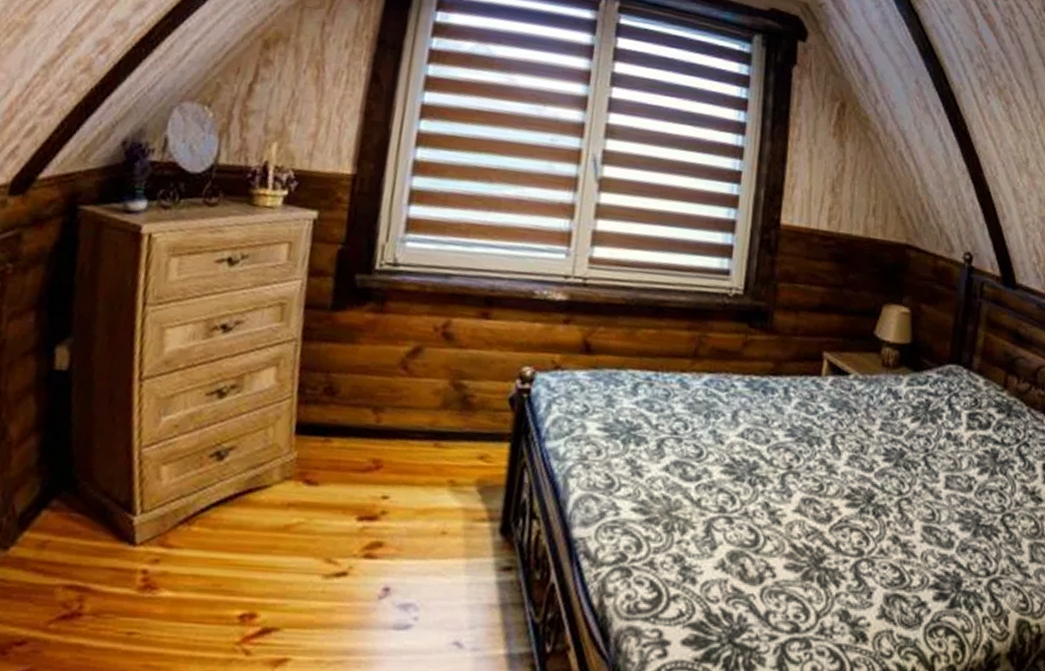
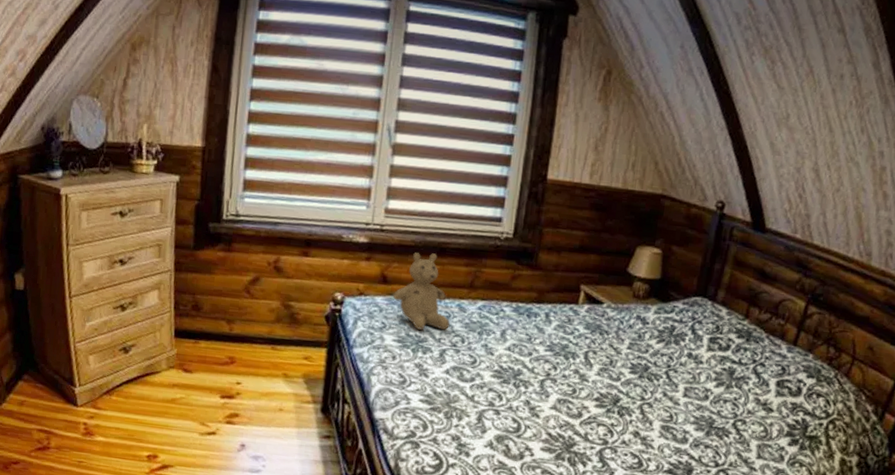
teddy bear: none [599,313,669,414] -> present [393,252,450,330]

